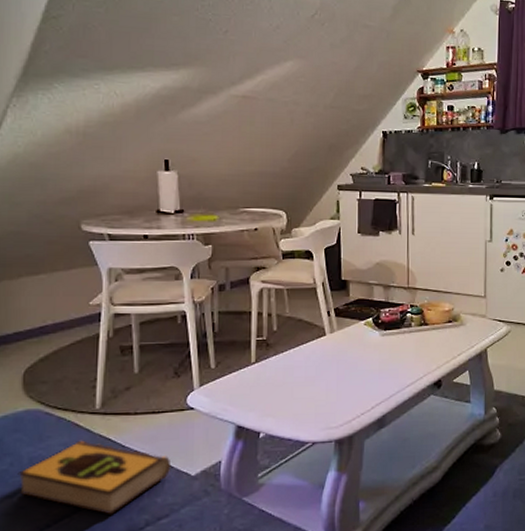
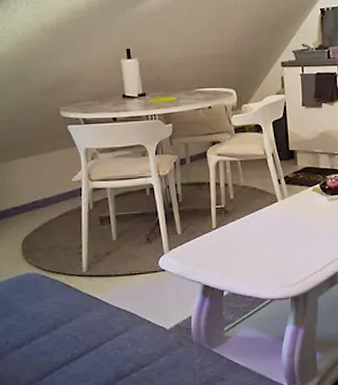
hardback book: present [17,440,172,515] -> none [23,299,149,363]

